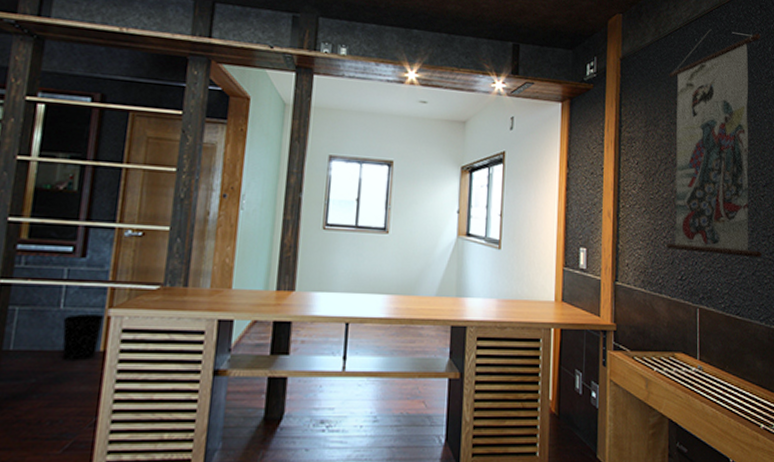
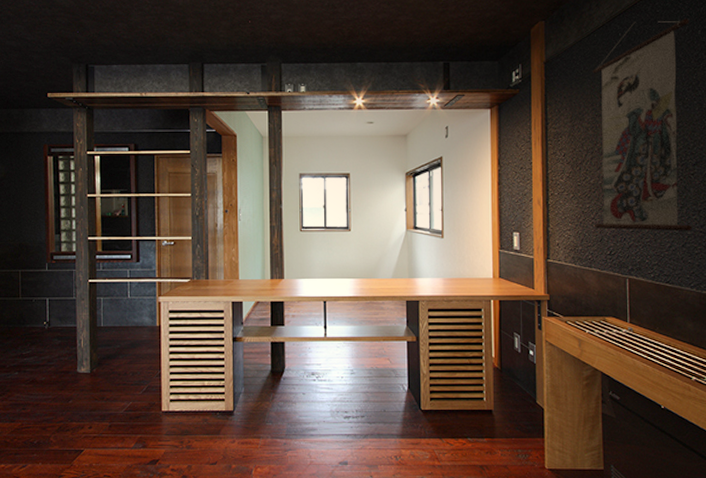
wastebasket: present [61,313,105,362] -> none [131,300,157,333]

